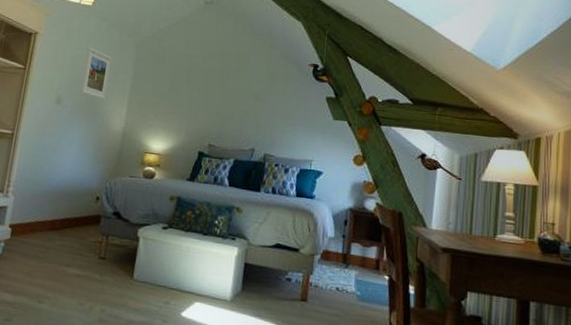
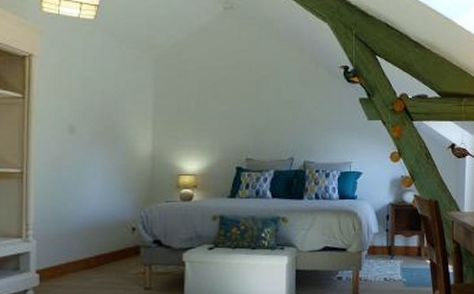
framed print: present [81,47,112,100] -> none [96,67,127,124]

